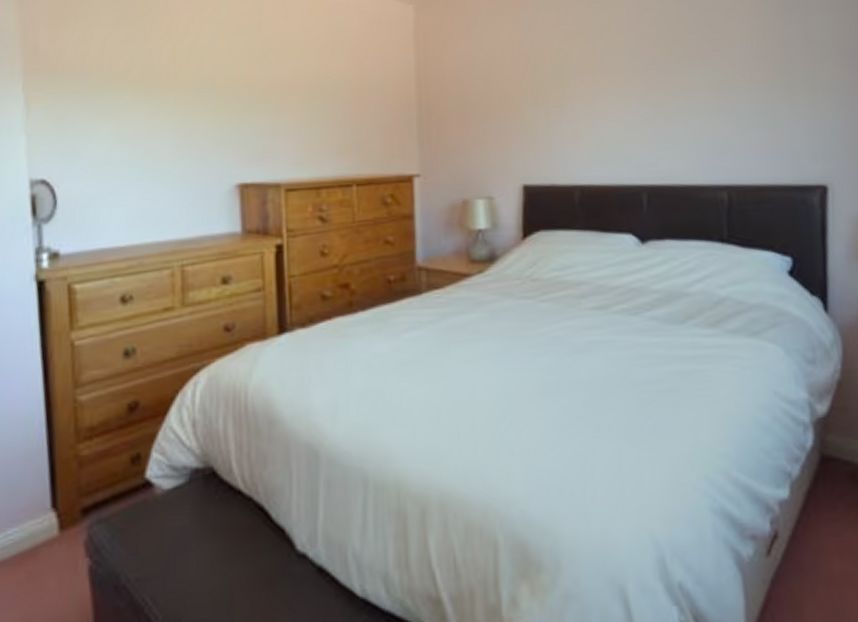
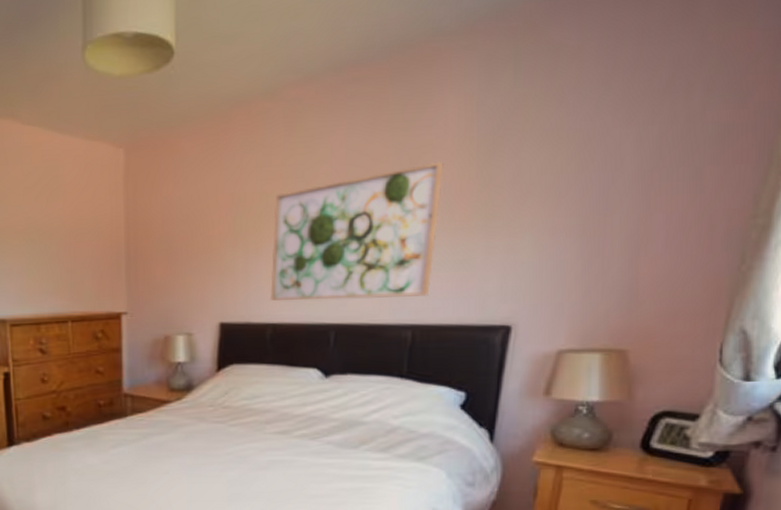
wall art: none [573,23,740,161] -> present [269,161,444,301]

